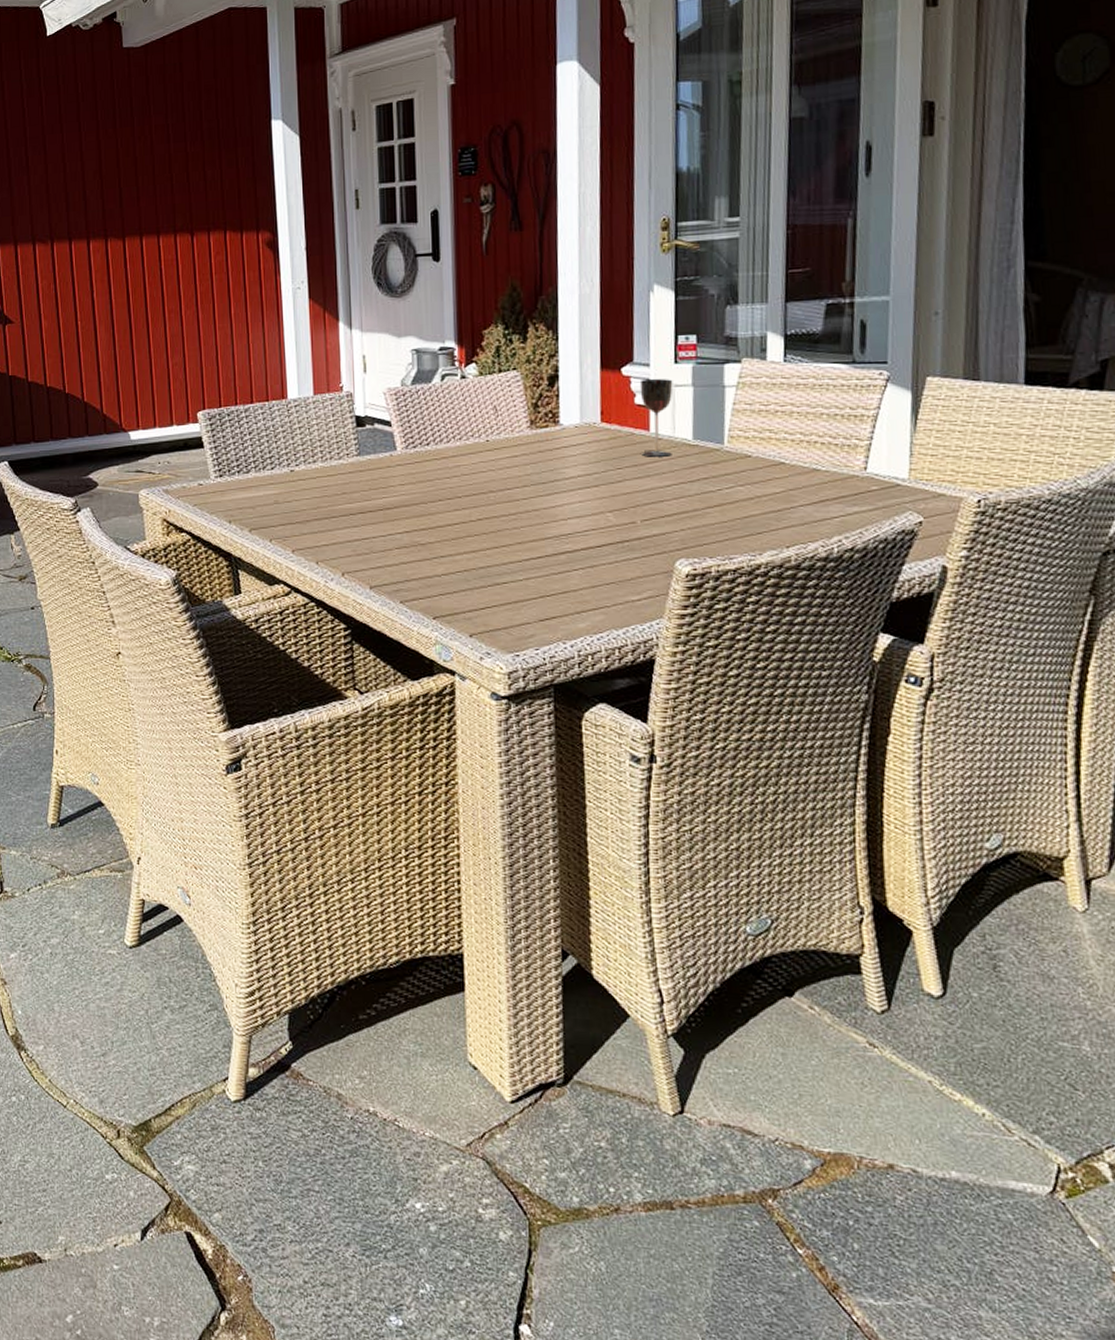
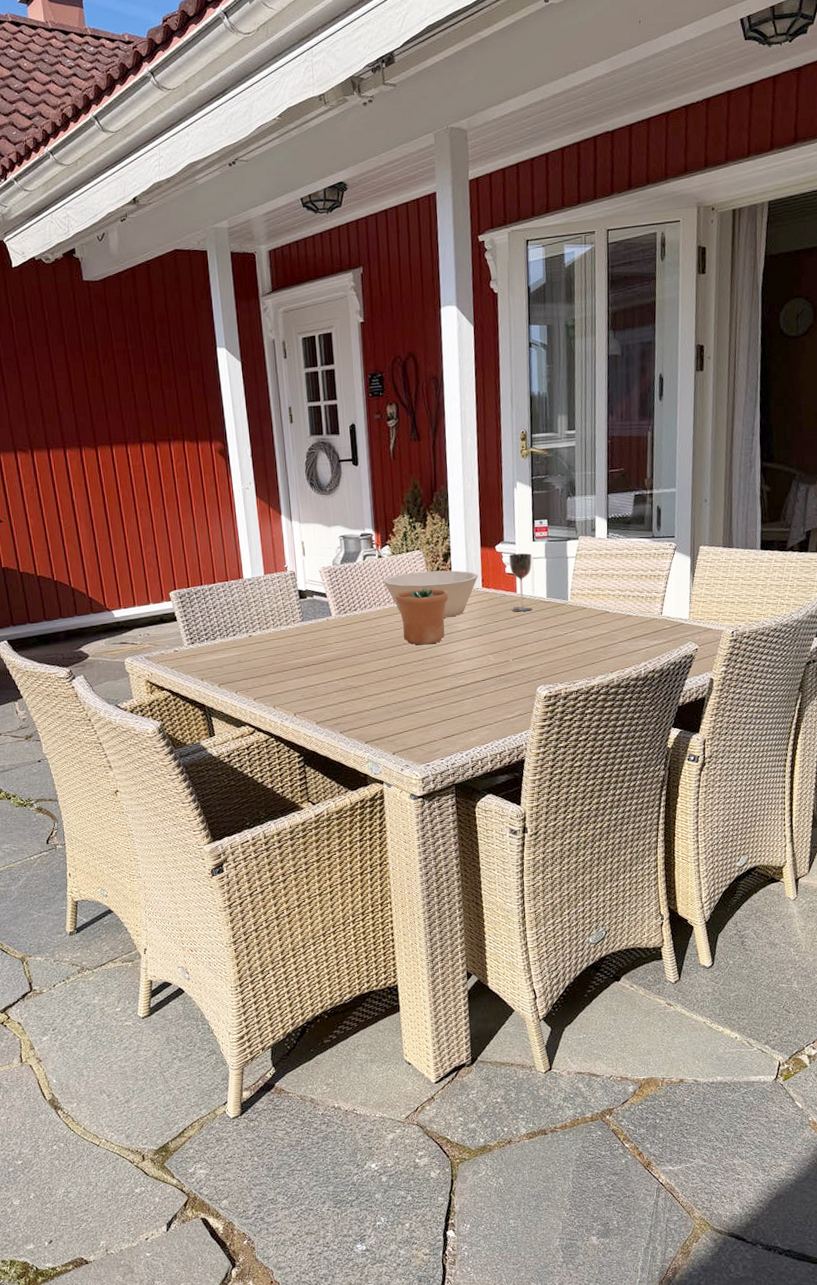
bowl: none [467,397,597,460] -> present [384,570,479,618]
planter: none [482,419,554,494] -> present [395,588,448,645]

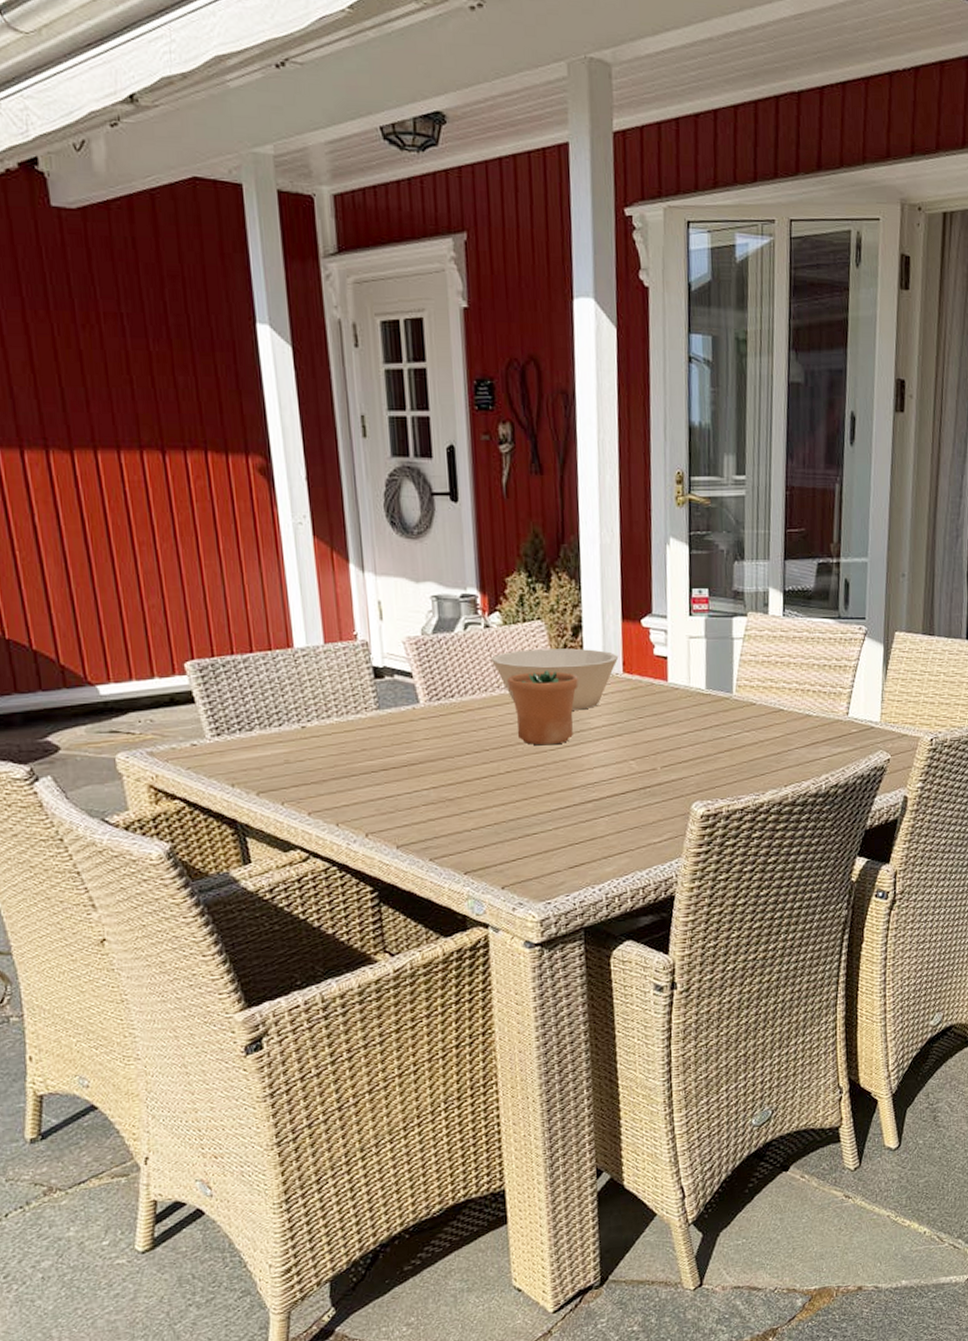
wineglass: present [508,553,533,612] -> none [658,630,688,706]

